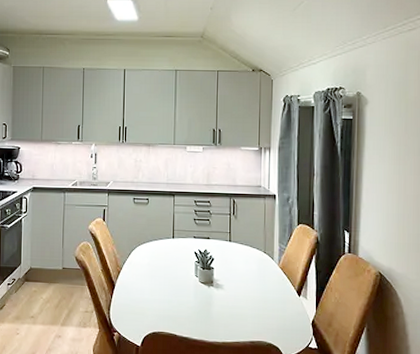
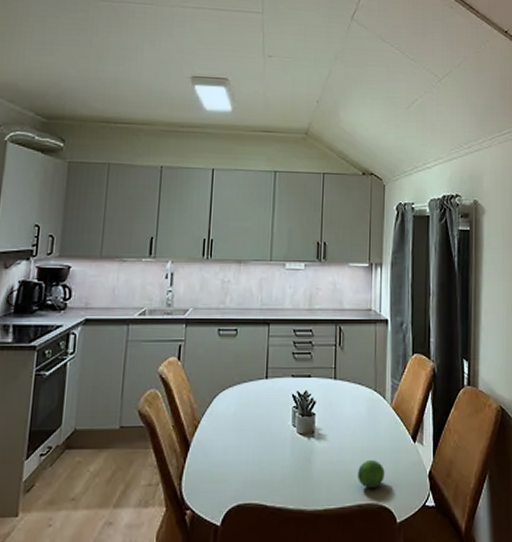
fruit: none [250,307,273,329] -> present [358,460,385,488]

